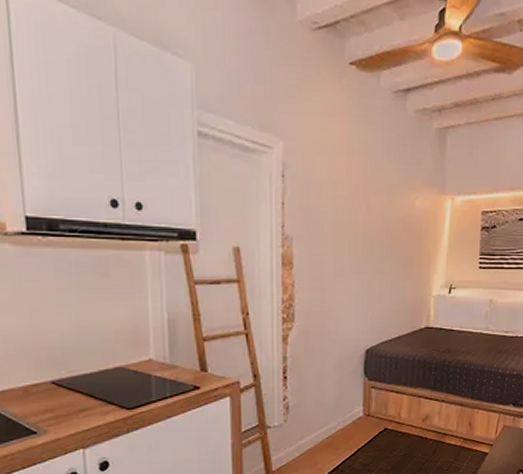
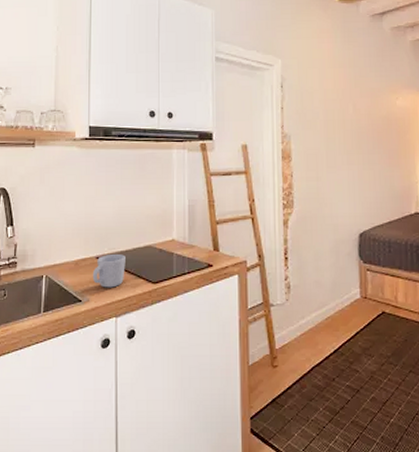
mug: none [48,378,91,417] -> present [92,254,125,288]

